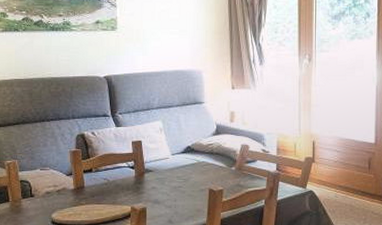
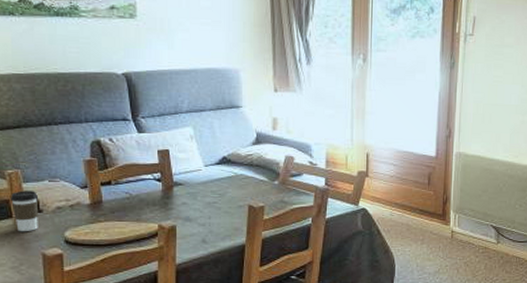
coffee cup: none [9,178,31,214] -> present [11,191,38,232]

